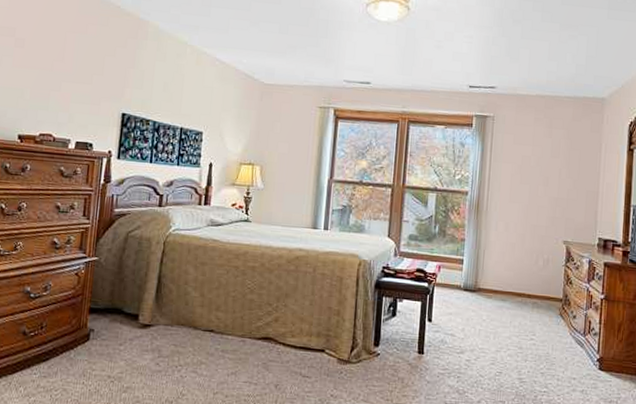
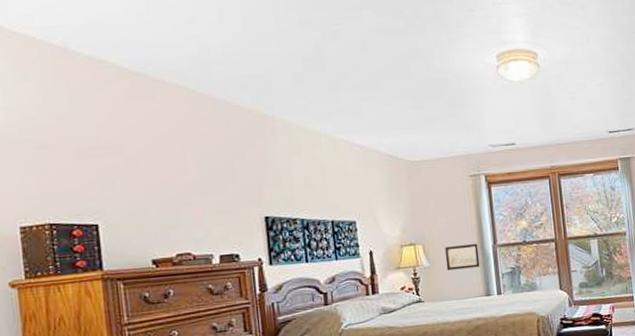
wall art: none [279,172,314,199] -> present [444,243,480,271]

